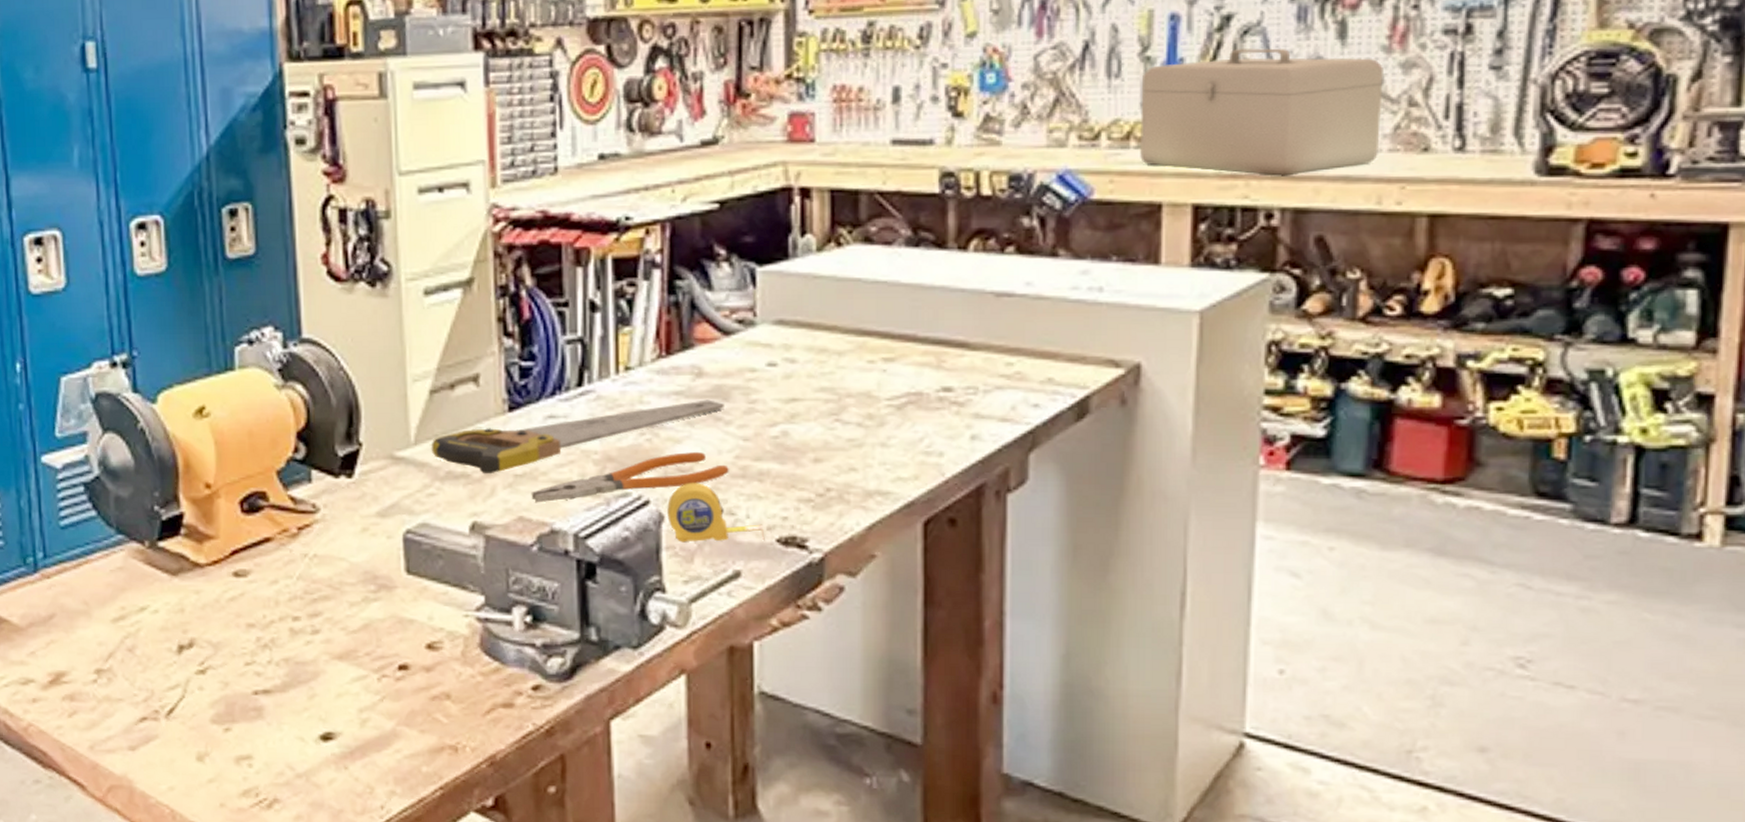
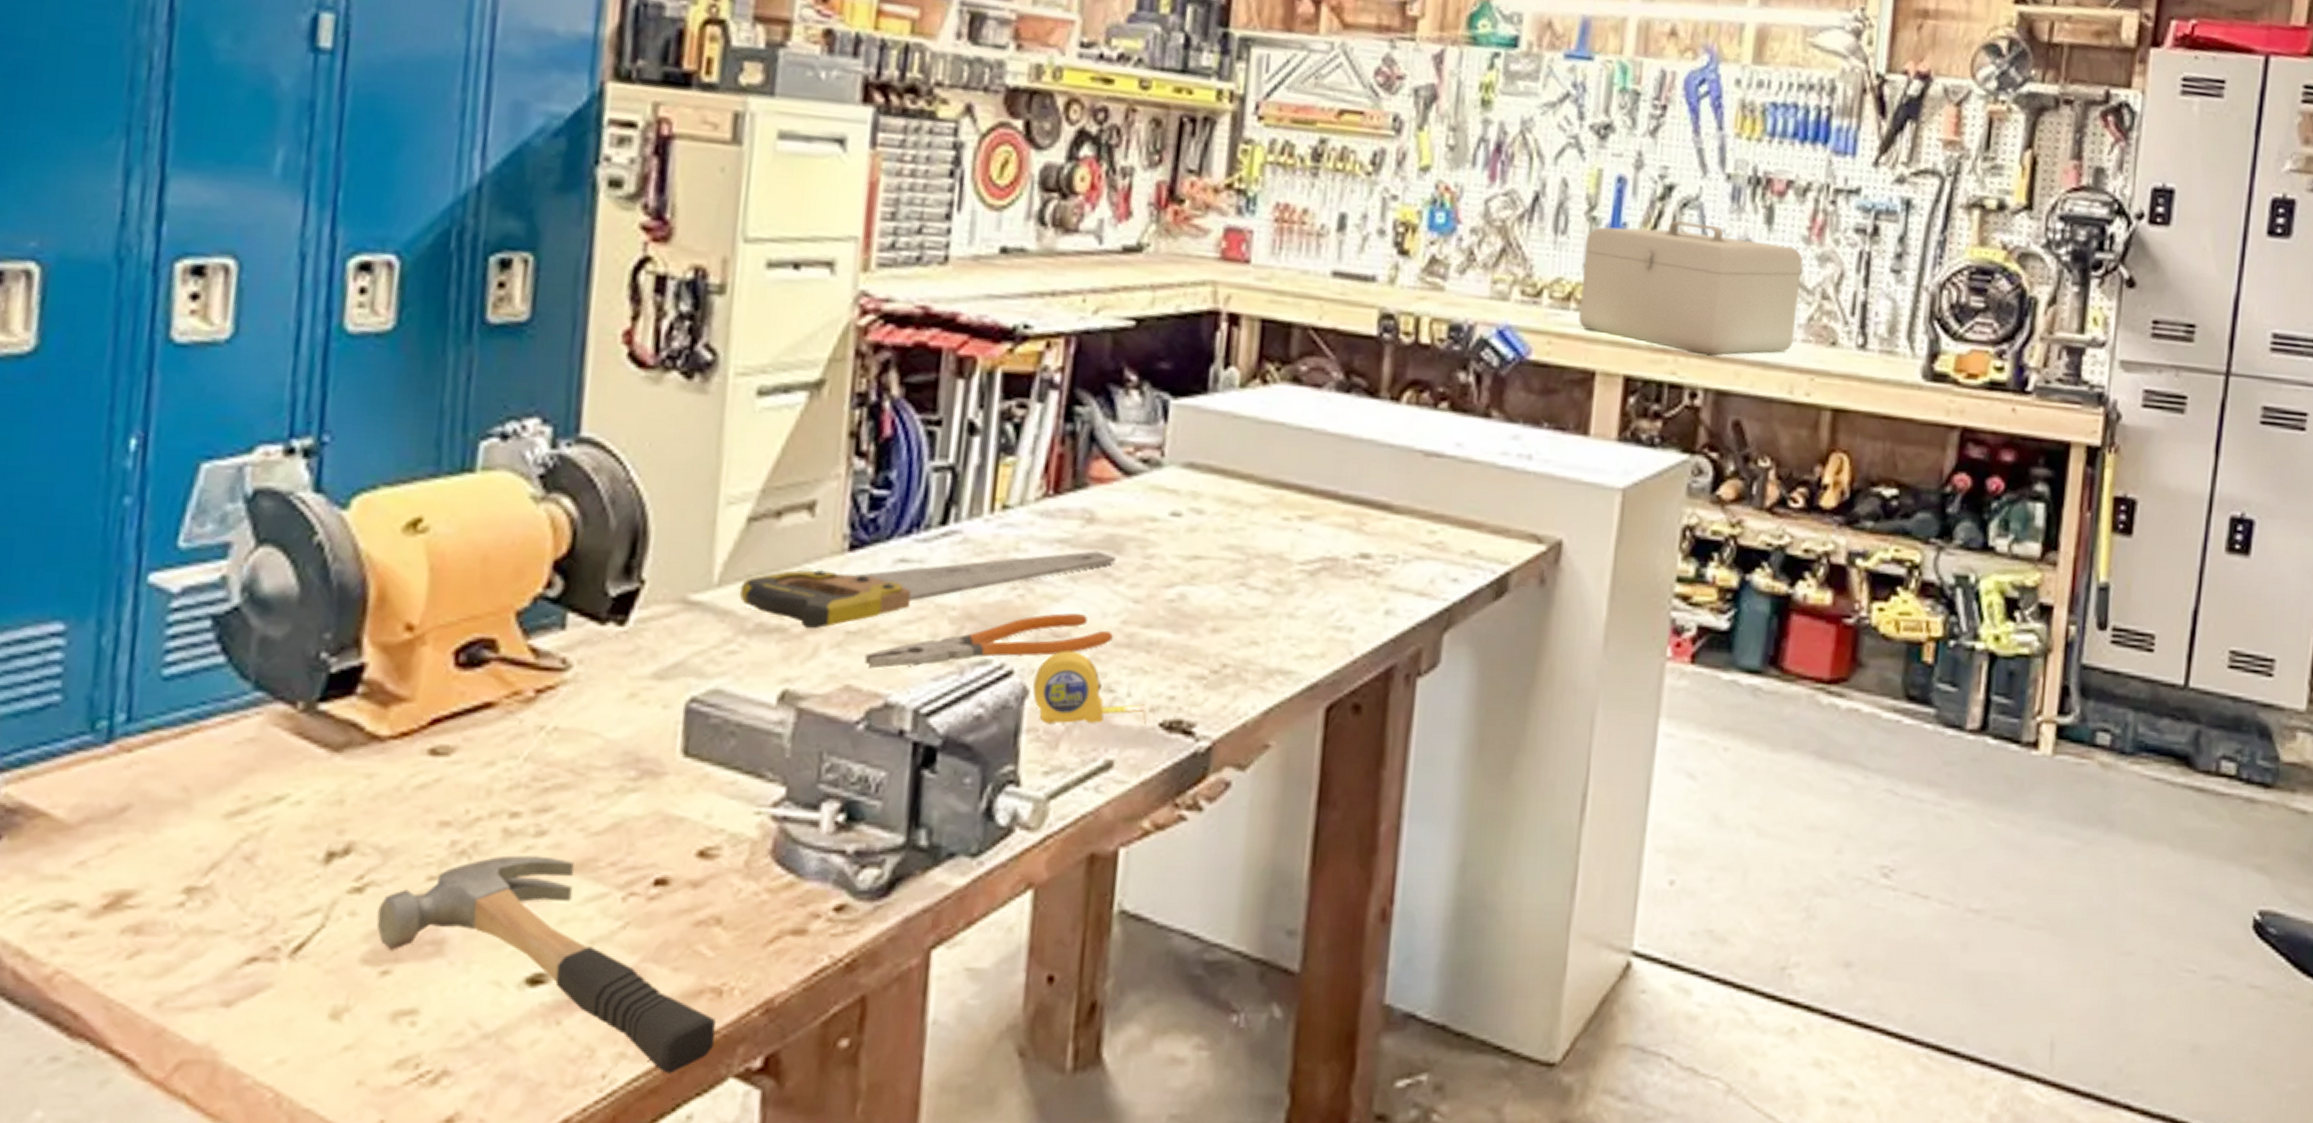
claw hammer: none [216,648,457,808] -> present [376,855,716,1074]

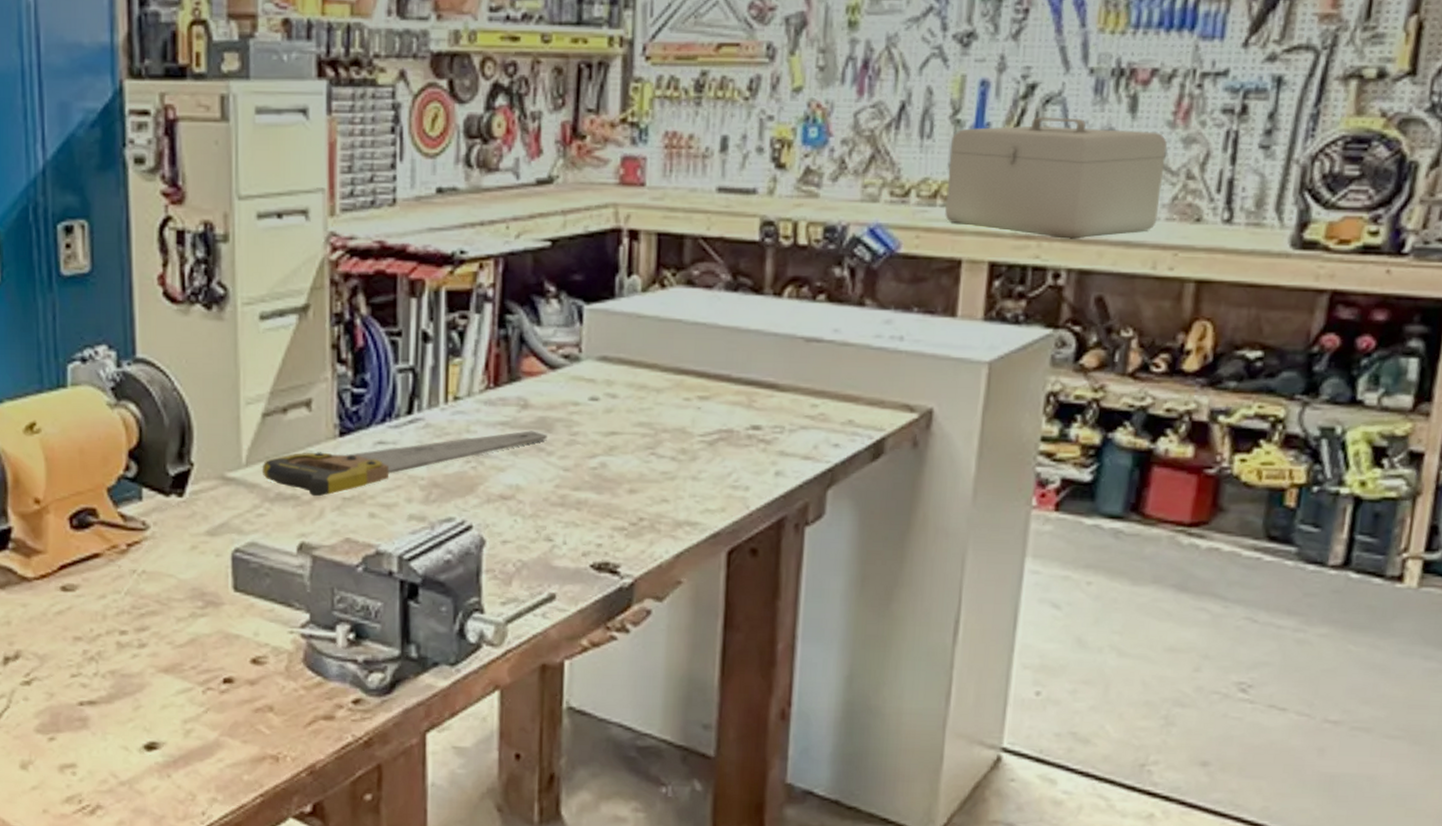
claw hammer: present [376,855,716,1074] -> none [42,660,277,814]
pliers: present [864,612,1113,669] -> none [358,479,549,526]
tape measure: present [1033,650,1147,724] -> none [489,509,580,566]

